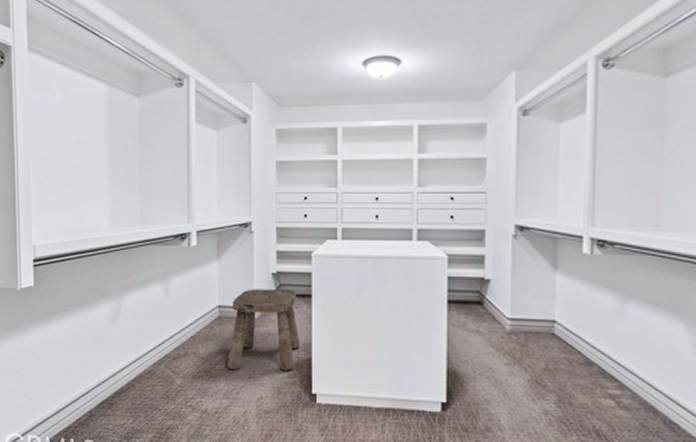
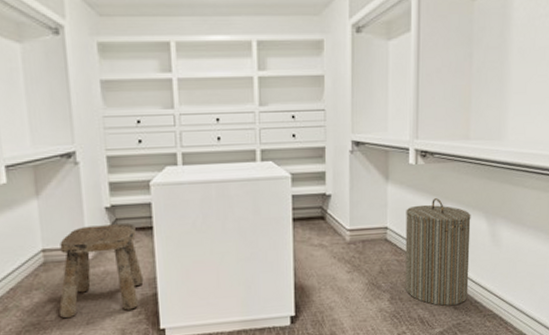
laundry hamper: none [576,294,664,423] -> present [405,198,471,306]

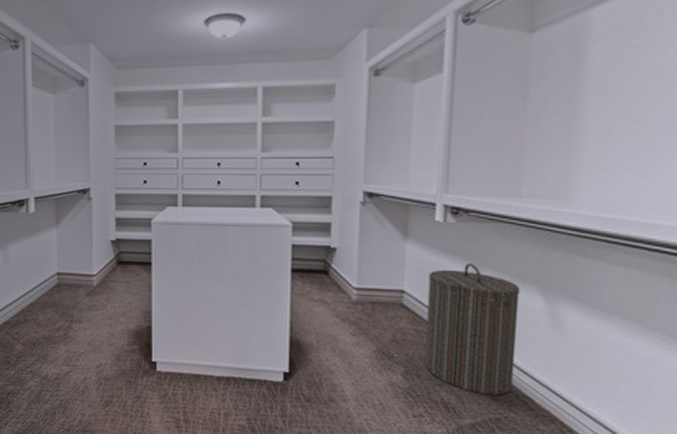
stool: present [59,223,144,319] -> none [66,256,140,339]

